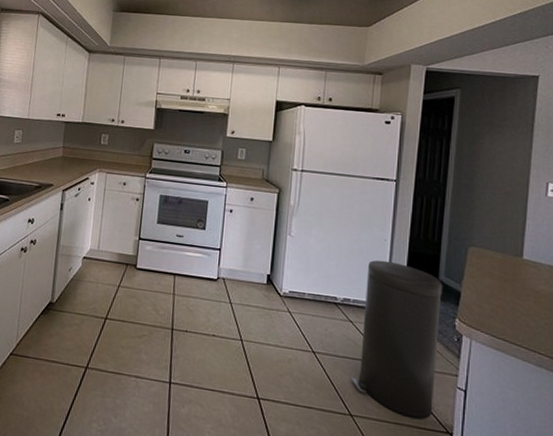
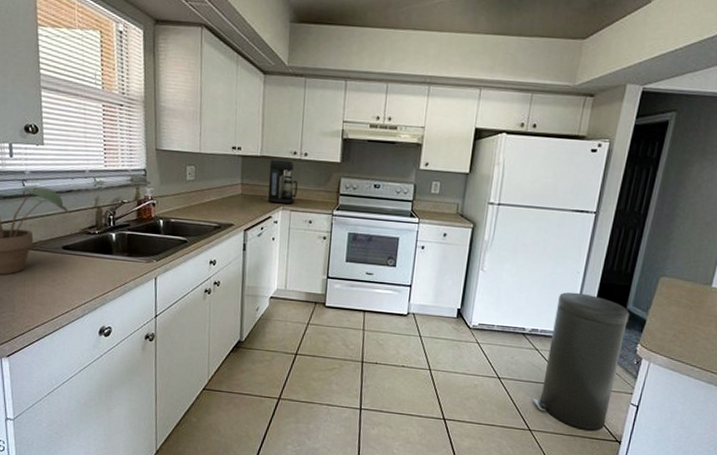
coffee maker: none [86,125,114,167] -> present [267,159,298,205]

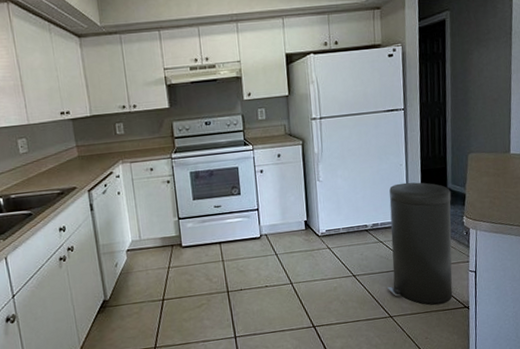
coffee maker: present [267,159,298,205] -> none [101,114,133,159]

